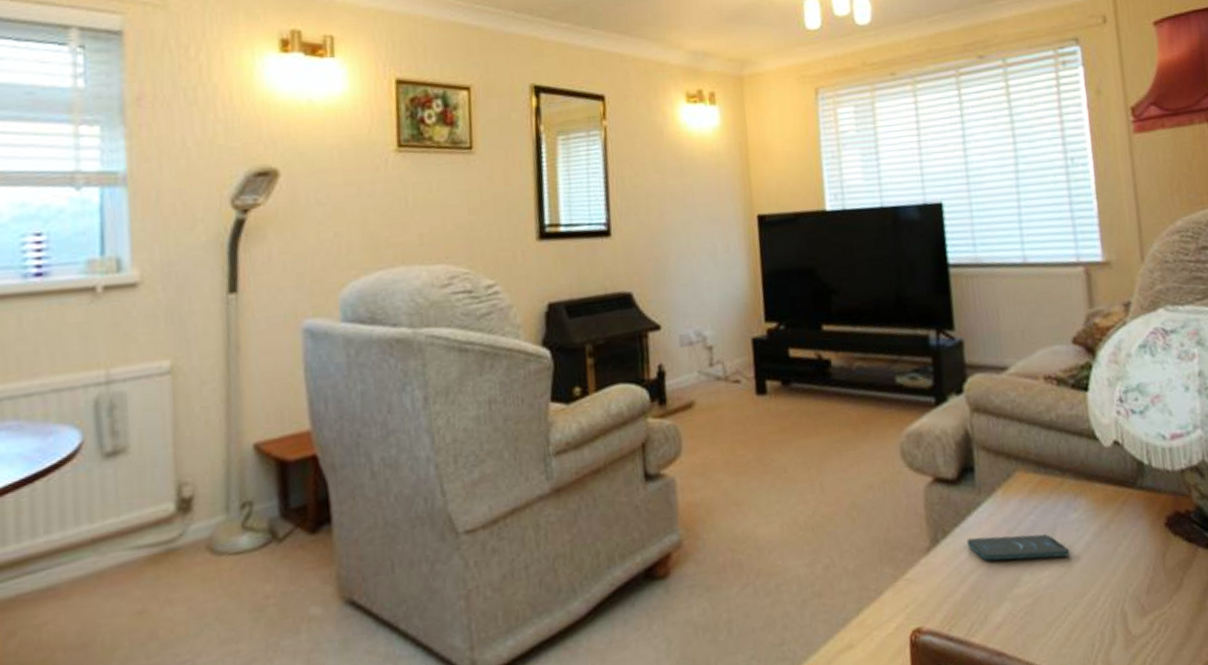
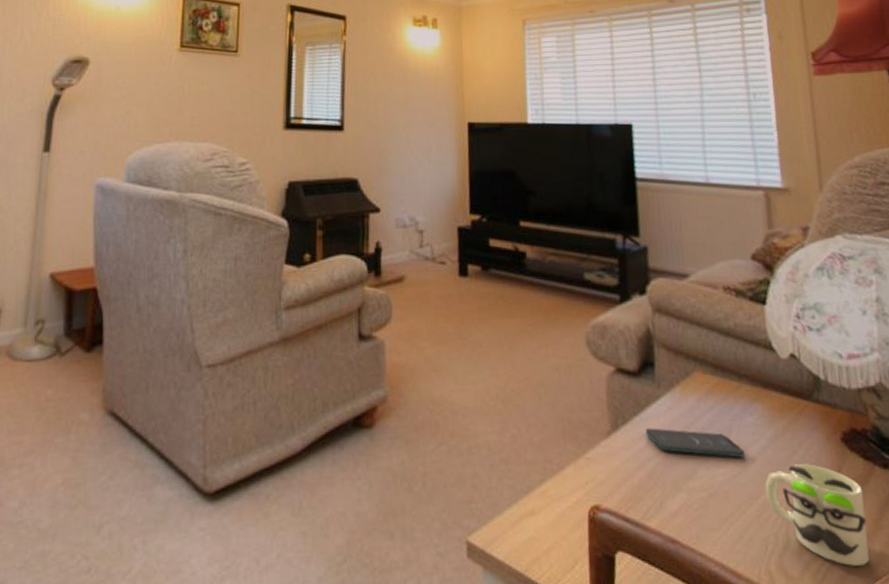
mug: none [1090,554,1194,653] -> present [765,464,870,566]

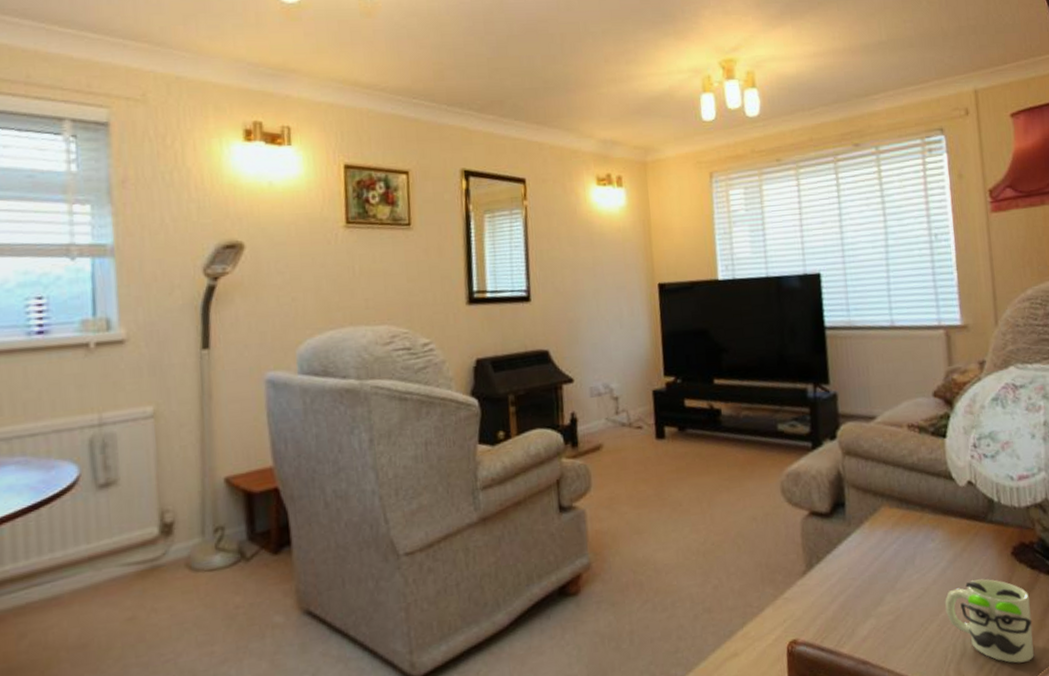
smartphone: present [645,428,746,458] -> none [837,560,928,583]

